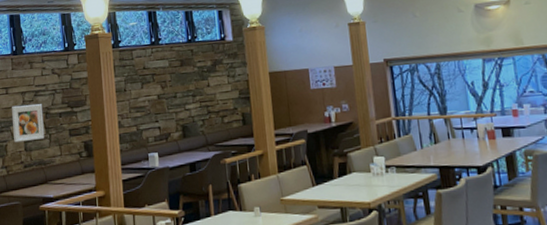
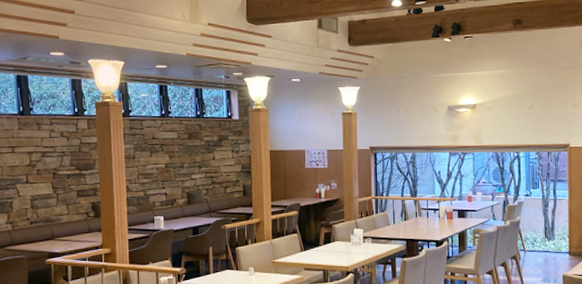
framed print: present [11,104,45,143] -> none [17,164,52,200]

